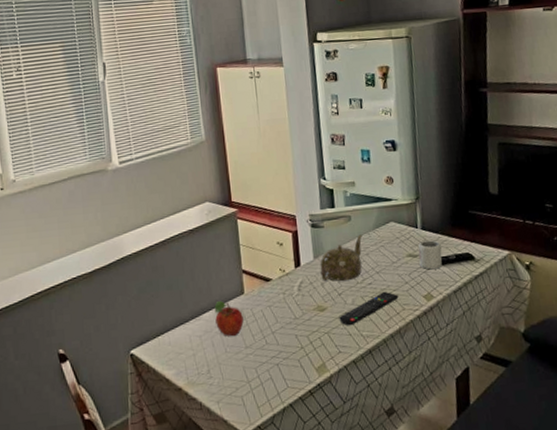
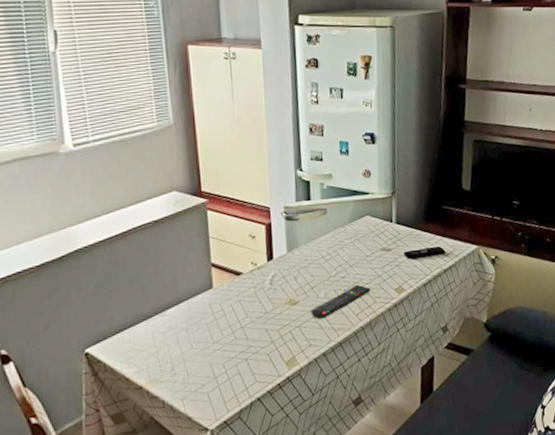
fruit: present [214,301,244,337] -> none [180,296,212,333]
teapot: present [320,234,362,281] -> none [293,228,338,275]
cup: present [418,240,443,270] -> none [392,234,415,264]

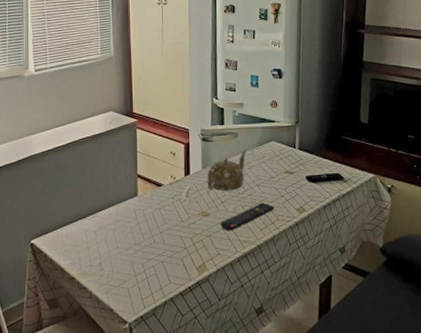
teapot: none [293,228,338,275] -> present [207,150,246,190]

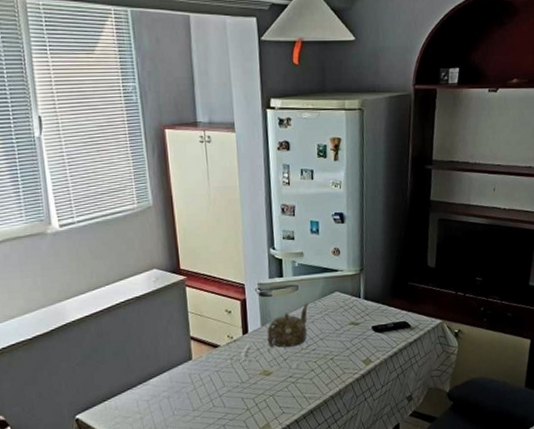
remote control: present [220,202,275,231] -> none [284,356,340,389]

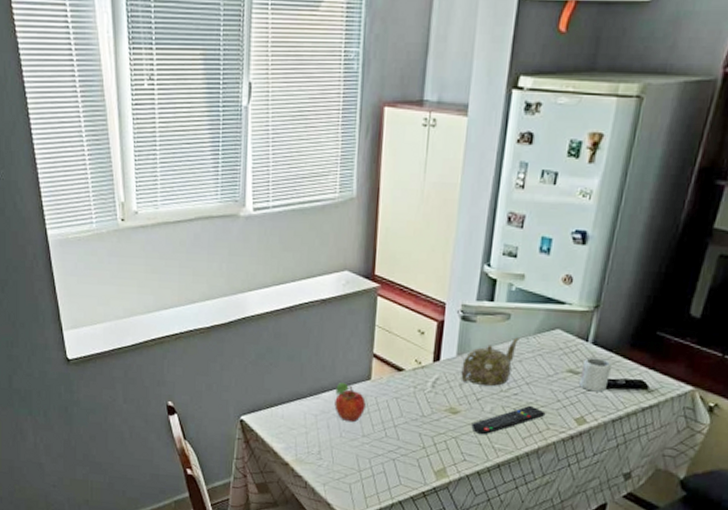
fruit: none [162,367,191,401] -> present [334,383,366,423]
remote control: none [284,356,340,389] -> present [471,405,546,435]
cup: none [360,309,382,337] -> present [579,357,612,392]

